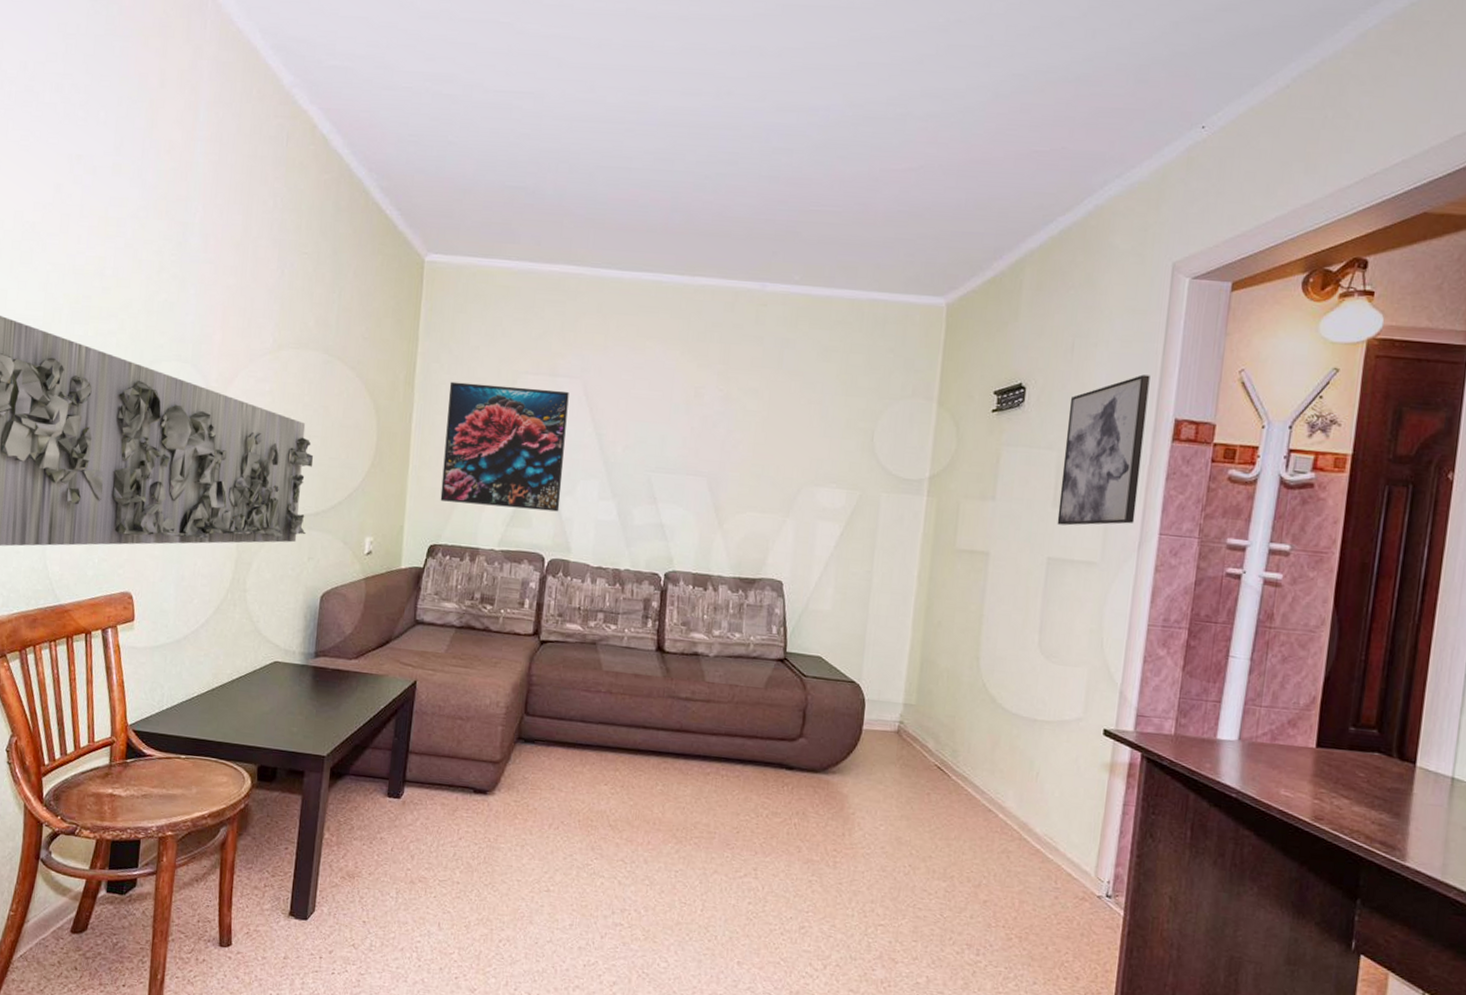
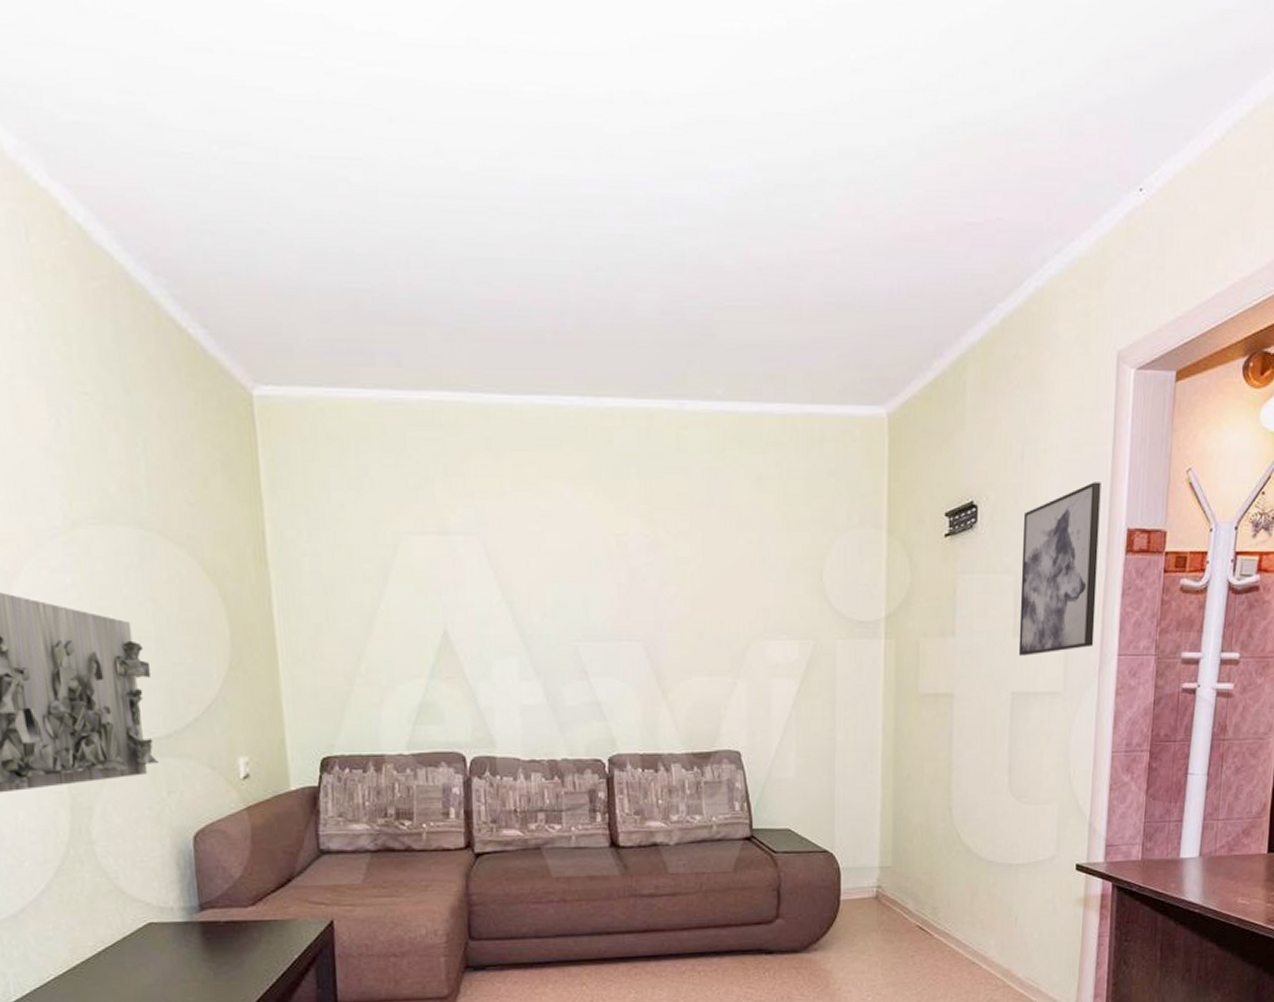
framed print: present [440,381,569,512] -> none [313,552,475,703]

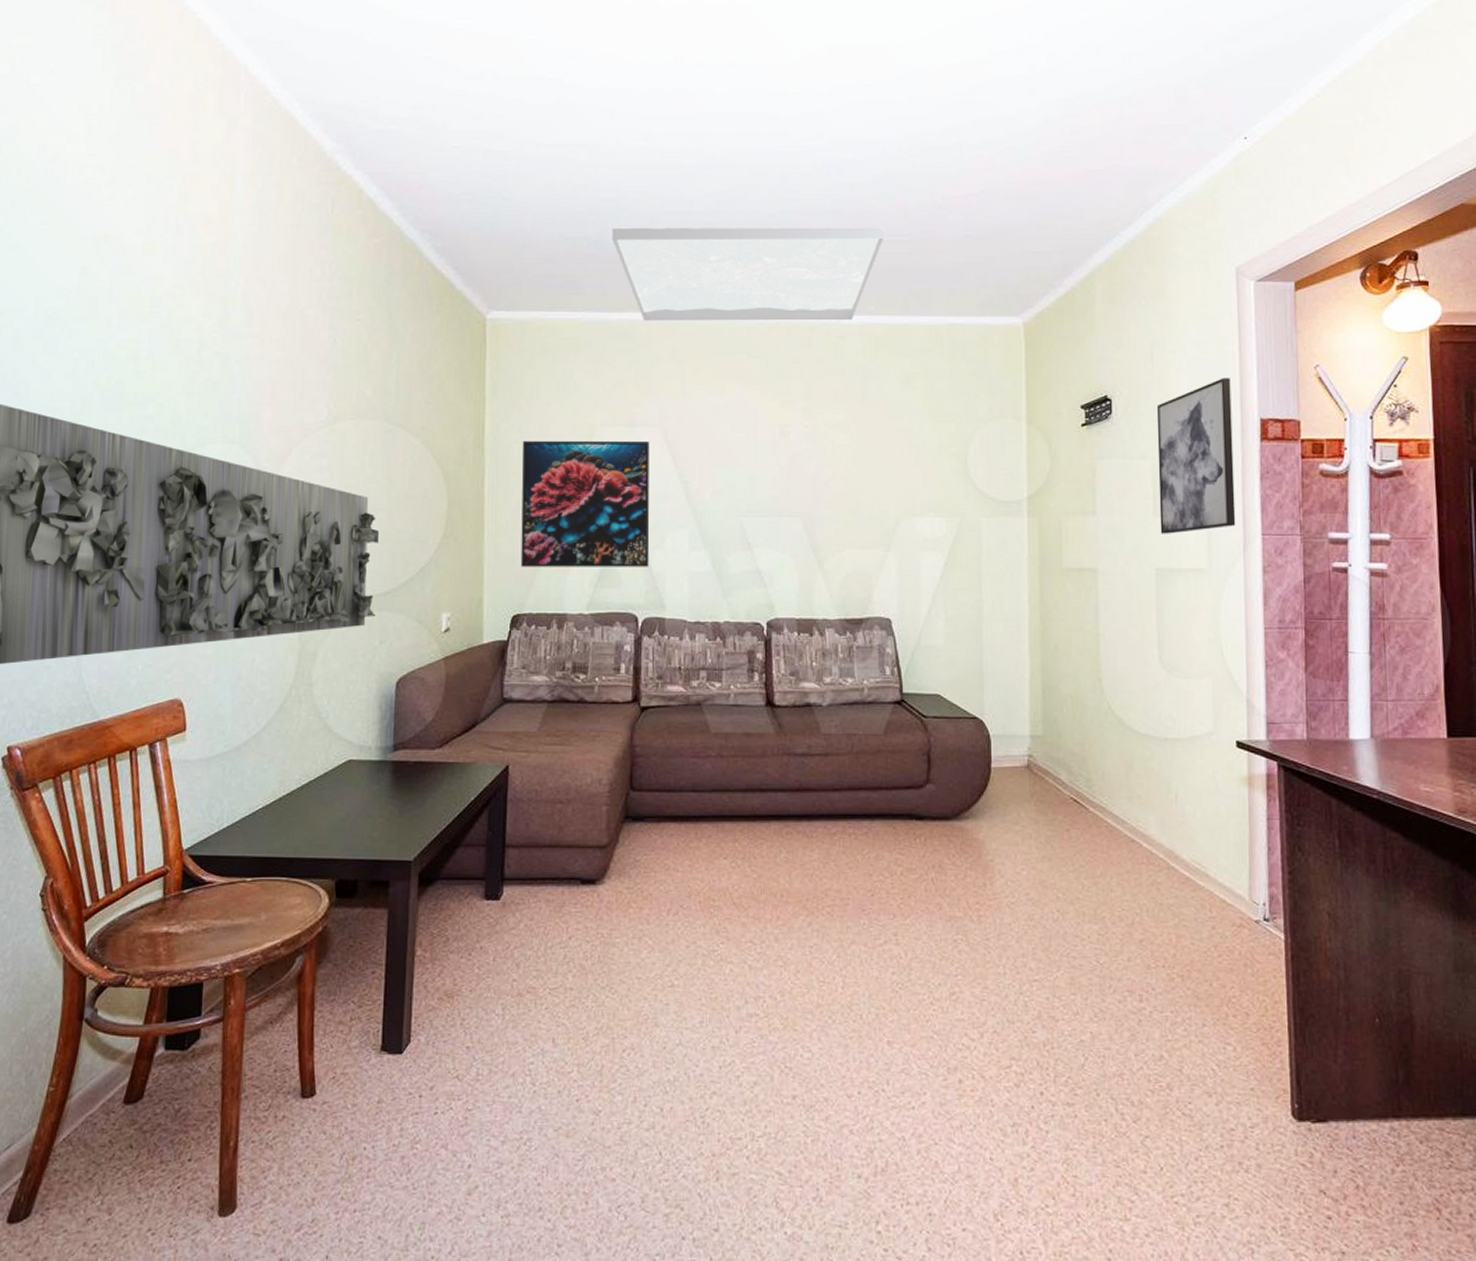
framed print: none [313,552,475,703] -> present [520,440,650,567]
ceiling panel: none [402,277,732,407] -> present [612,227,883,321]

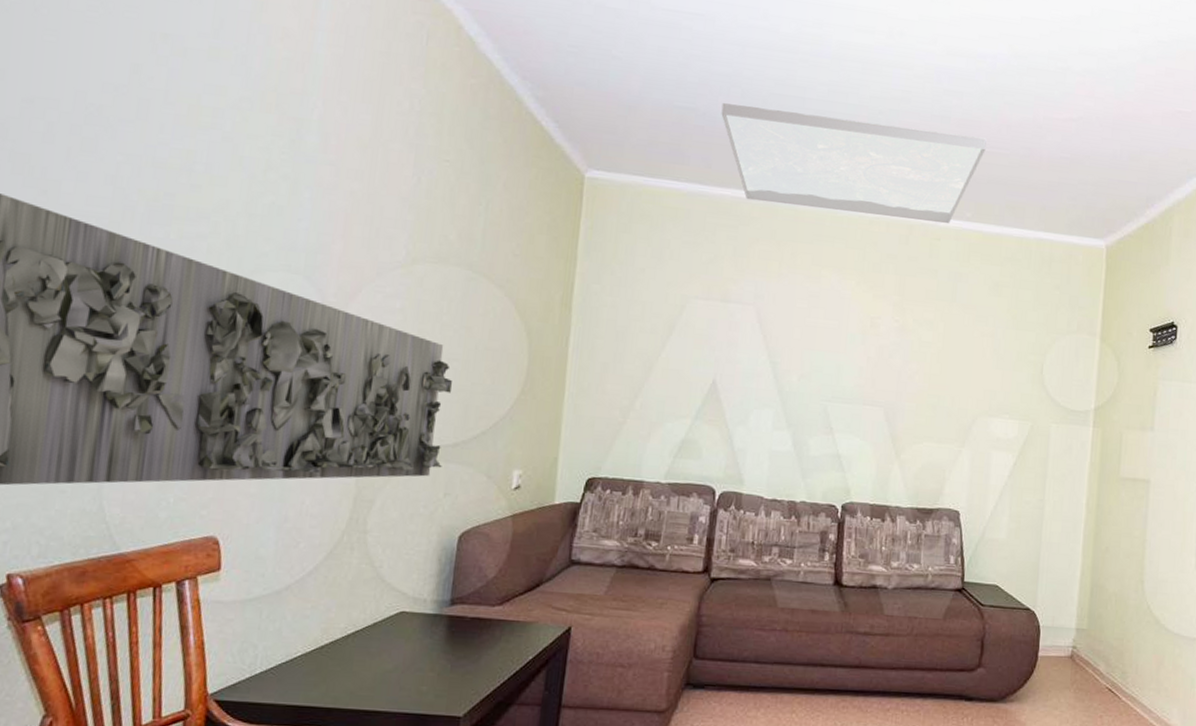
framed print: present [520,440,650,567] -> none [600,304,742,442]

